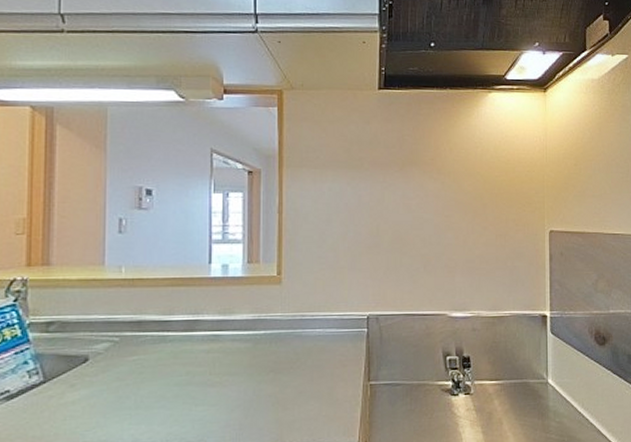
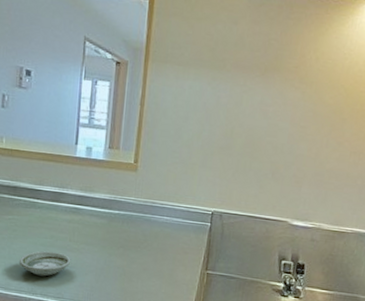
saucer: none [149,390,213,423] -> present [19,251,71,277]

